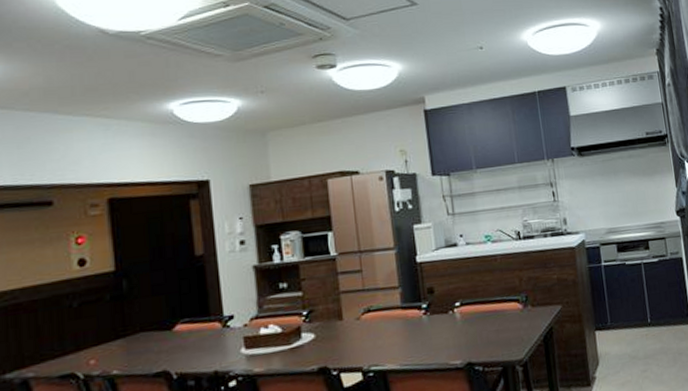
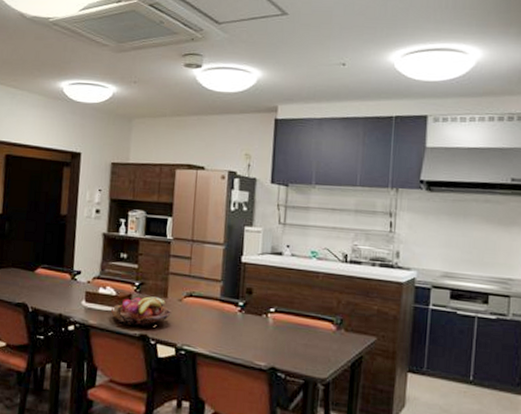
fruit basket: none [278,321,350,362] -> present [110,296,171,327]

